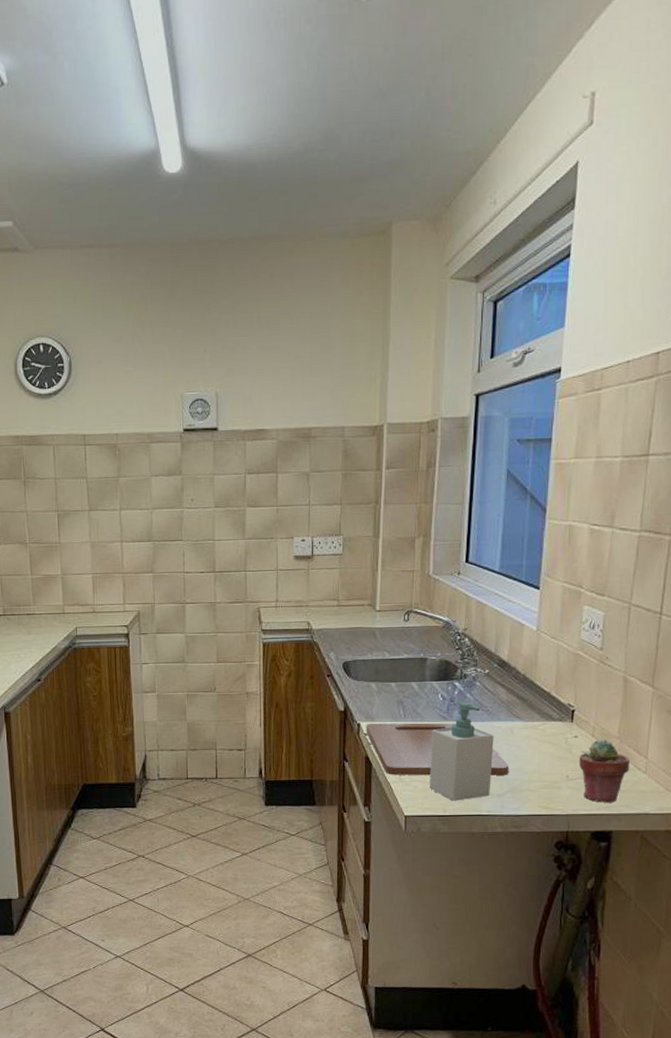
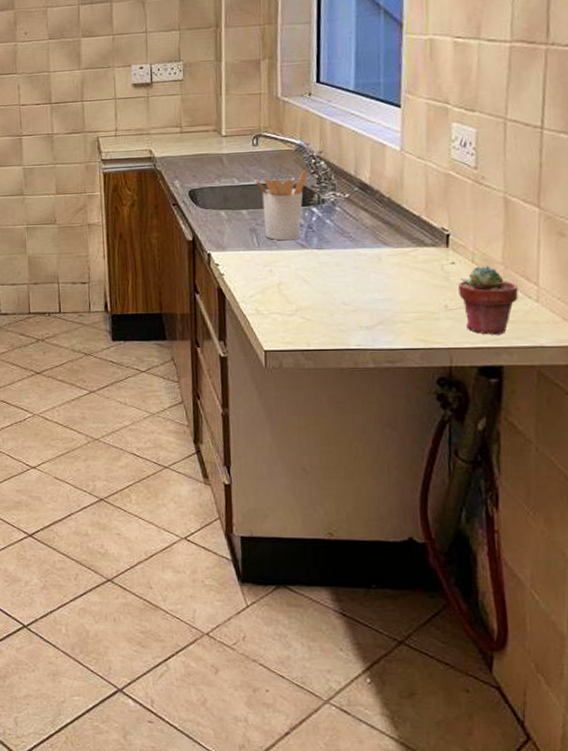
cutting board: present [366,723,510,776] -> none [217,251,379,308]
utensil holder: none [404,646,453,713] -> present [254,170,308,241]
soap bottle: present [430,700,494,801] -> none [289,226,360,334]

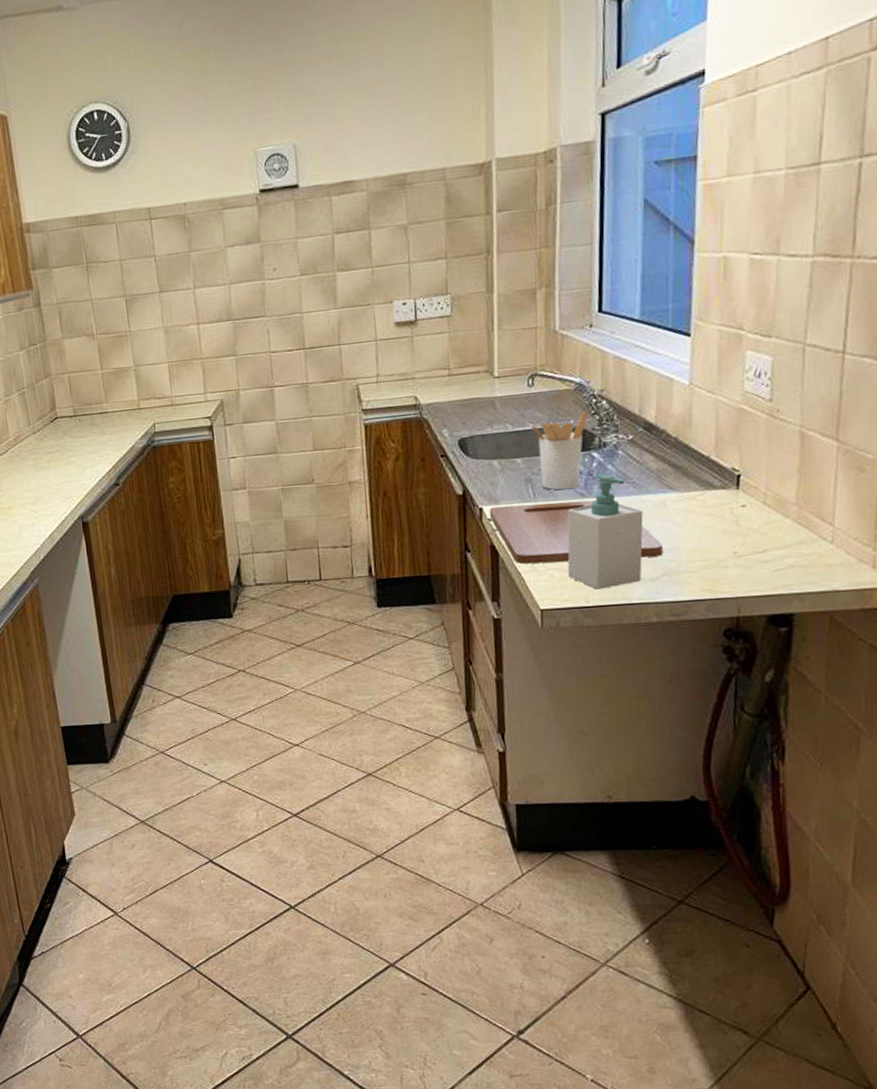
cutting board: none [217,251,379,308] -> present [489,499,664,565]
soap bottle: none [289,226,360,334] -> present [567,473,643,590]
potted succulent: present [458,266,518,336] -> none [749,507,812,582]

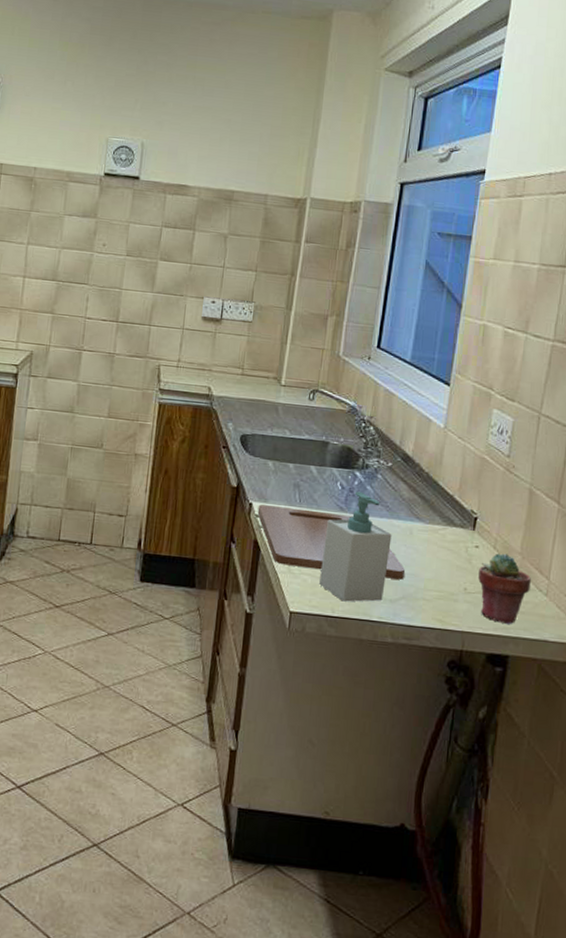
utensil holder: present [530,411,588,490] -> none [305,432,357,502]
potted succulent: none [749,507,812,582] -> present [478,553,531,625]

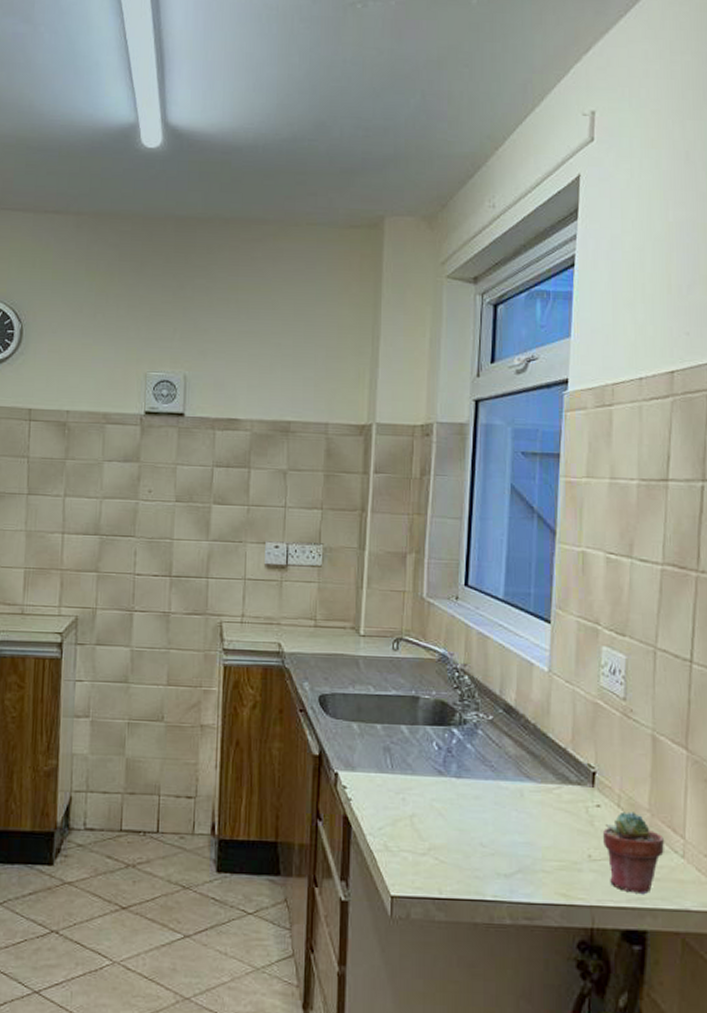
cutting board: present [257,504,406,580] -> none [345,774,519,850]
soap bottle: present [319,491,392,602] -> none [422,751,500,880]

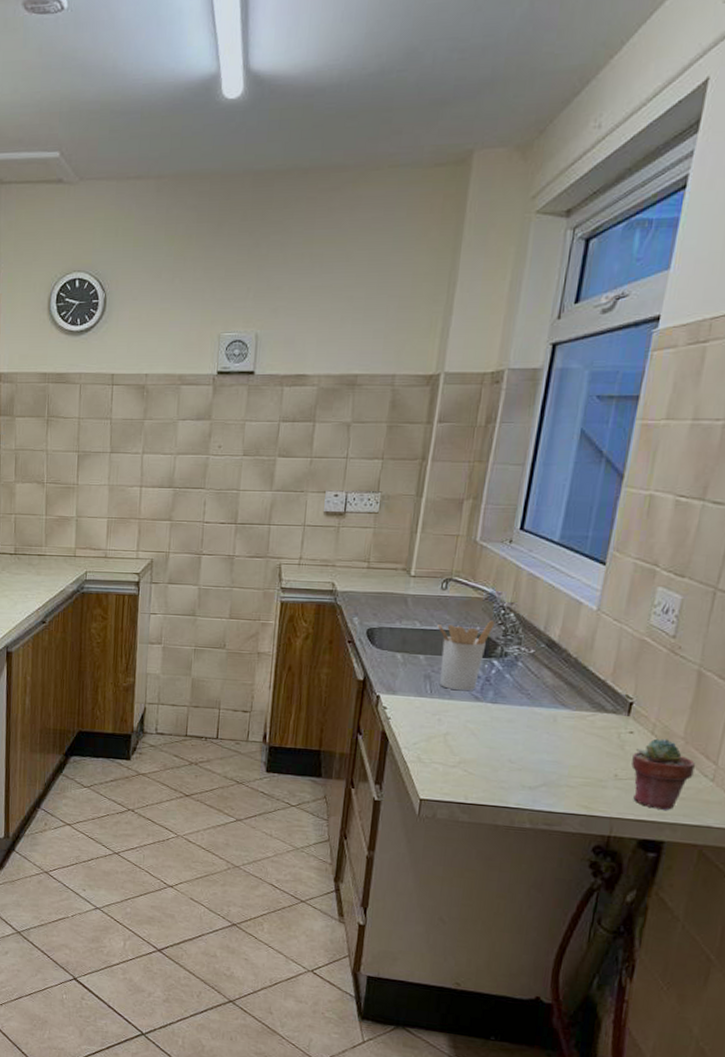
utensil holder: none [392,684,450,765] -> present [437,620,495,691]

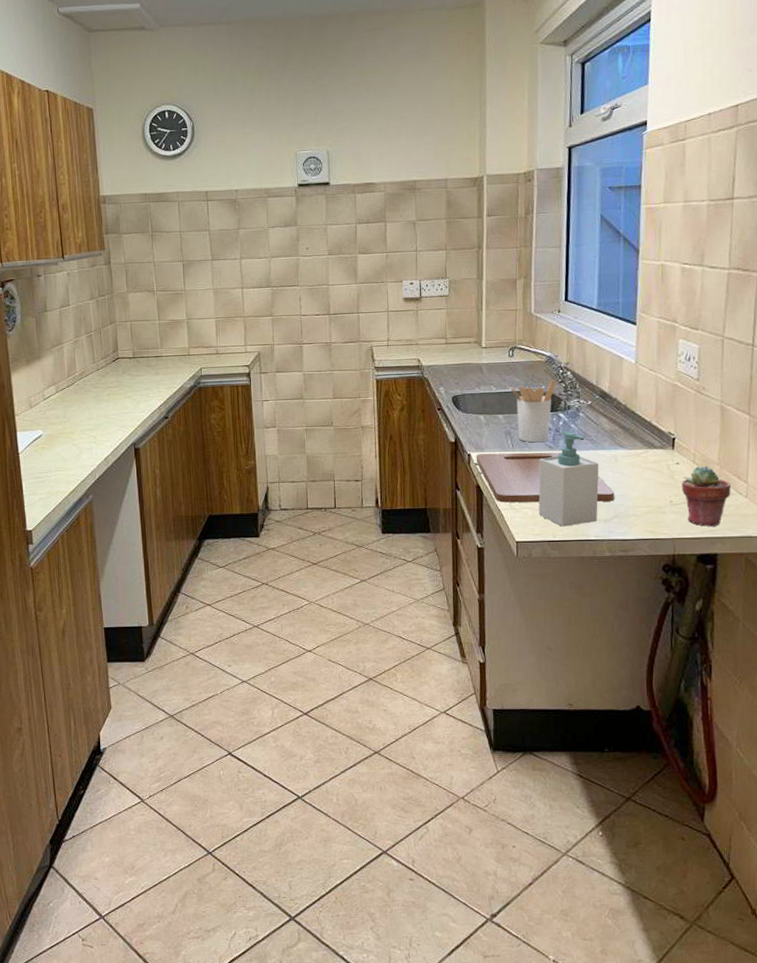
cutting board: none [385,697,548,767] -> present [476,452,615,503]
soap bottle: none [451,680,533,789] -> present [538,430,599,527]

